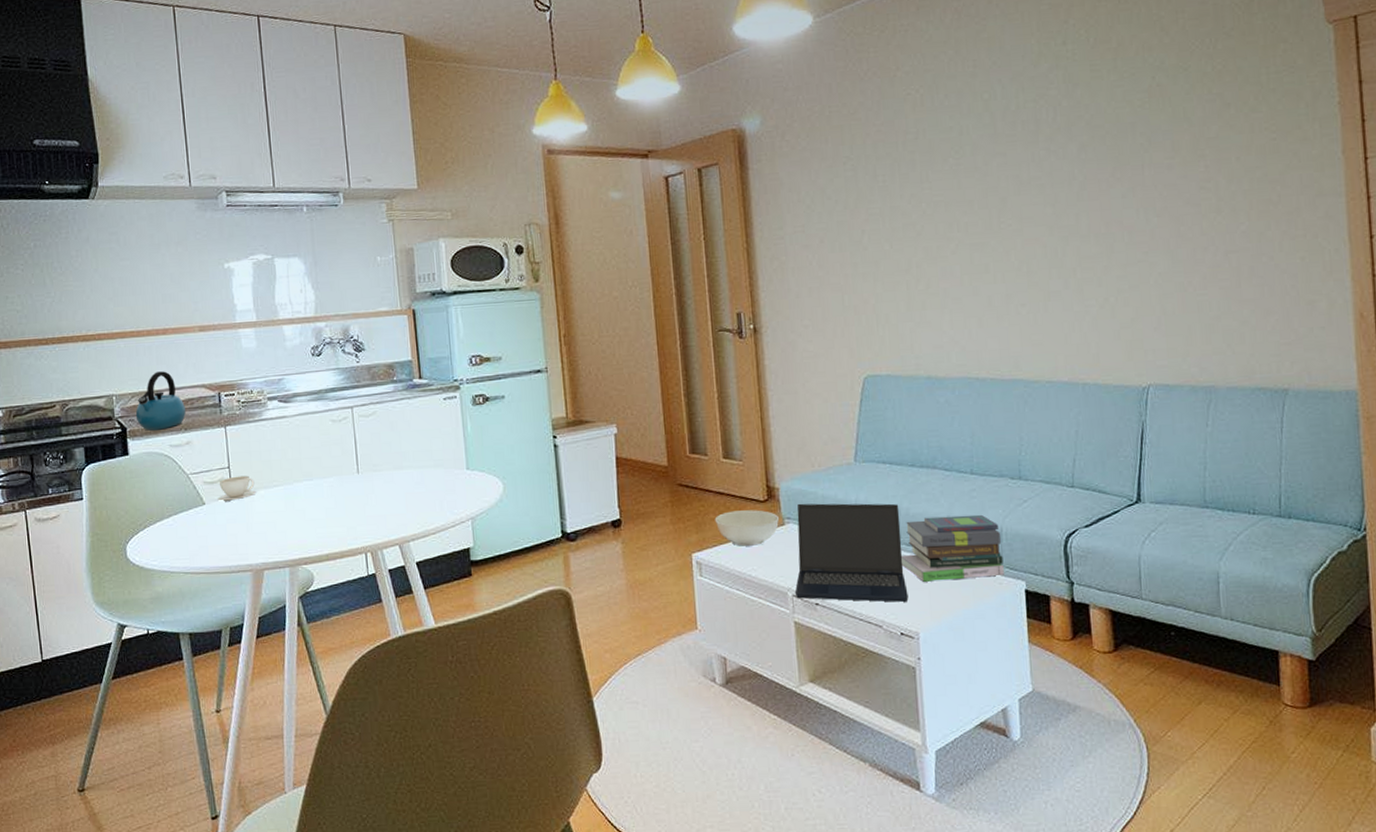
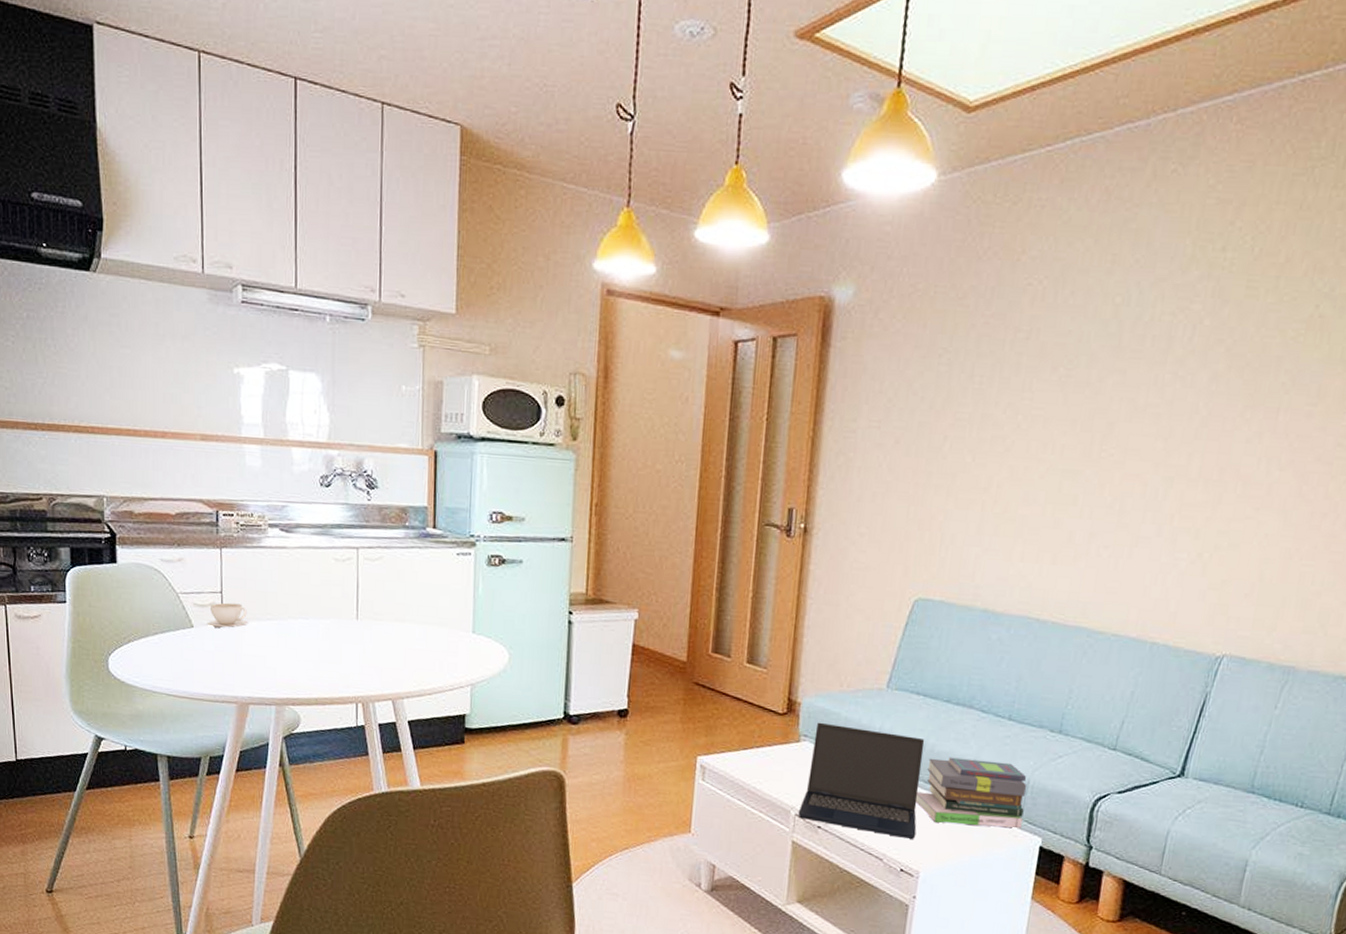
kettle: present [135,371,186,431] -> none [126,478,180,542]
bowl: present [714,510,780,546] -> none [727,719,796,759]

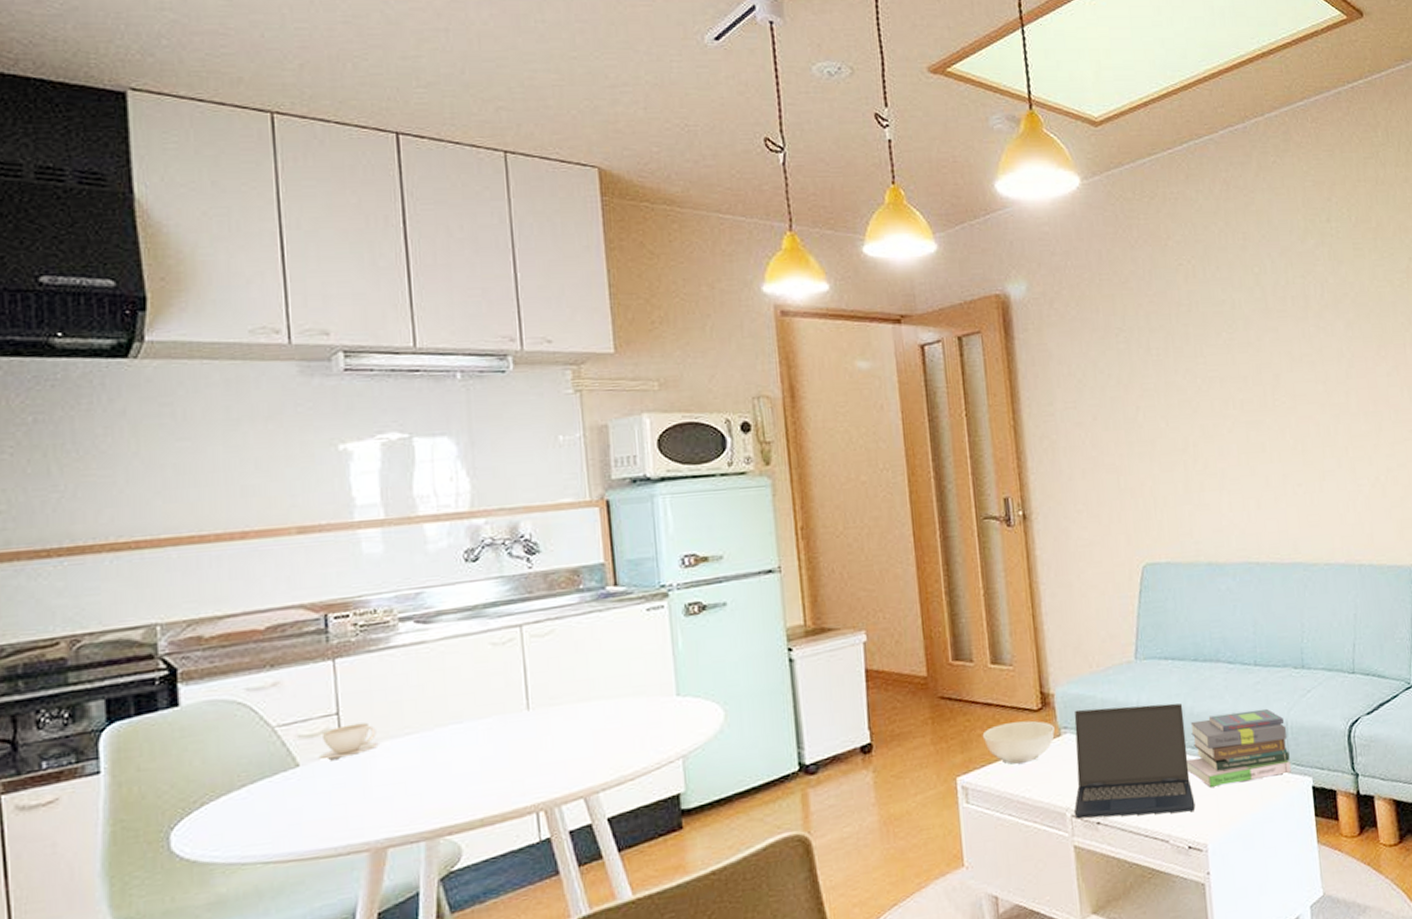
bowl: none [727,719,796,759] -> present [982,720,1056,765]

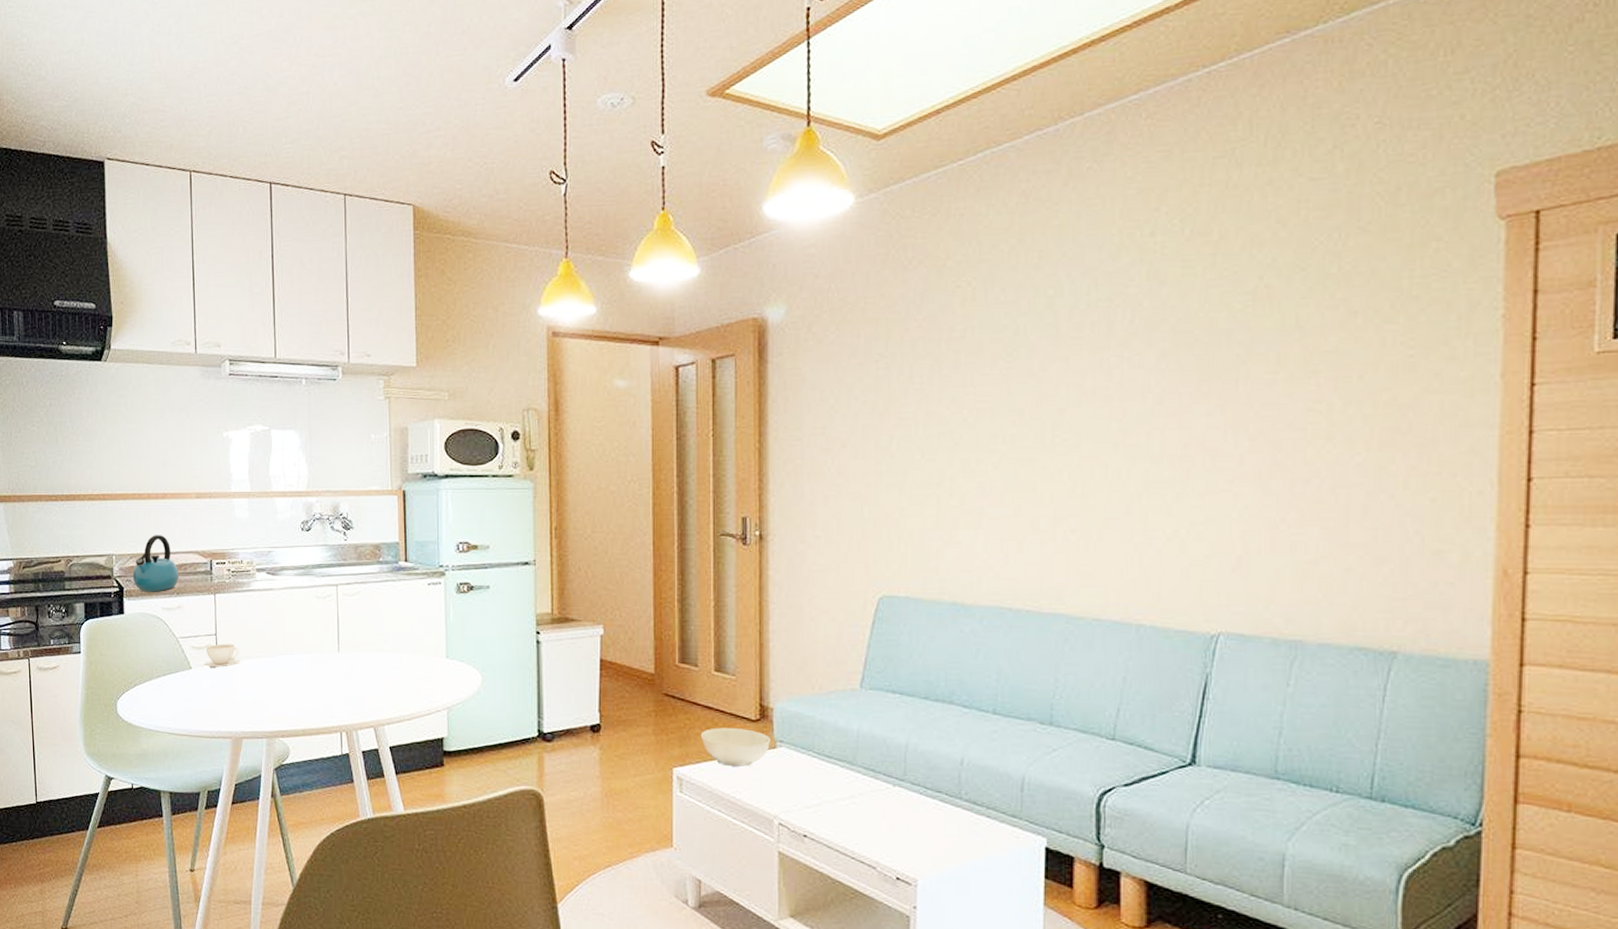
kettle: none [192,588,273,671] -> present [132,535,179,592]
laptop: present [1073,703,1196,819] -> none [781,726,909,845]
books: present [1187,708,1291,787] -> none [904,756,1022,829]

